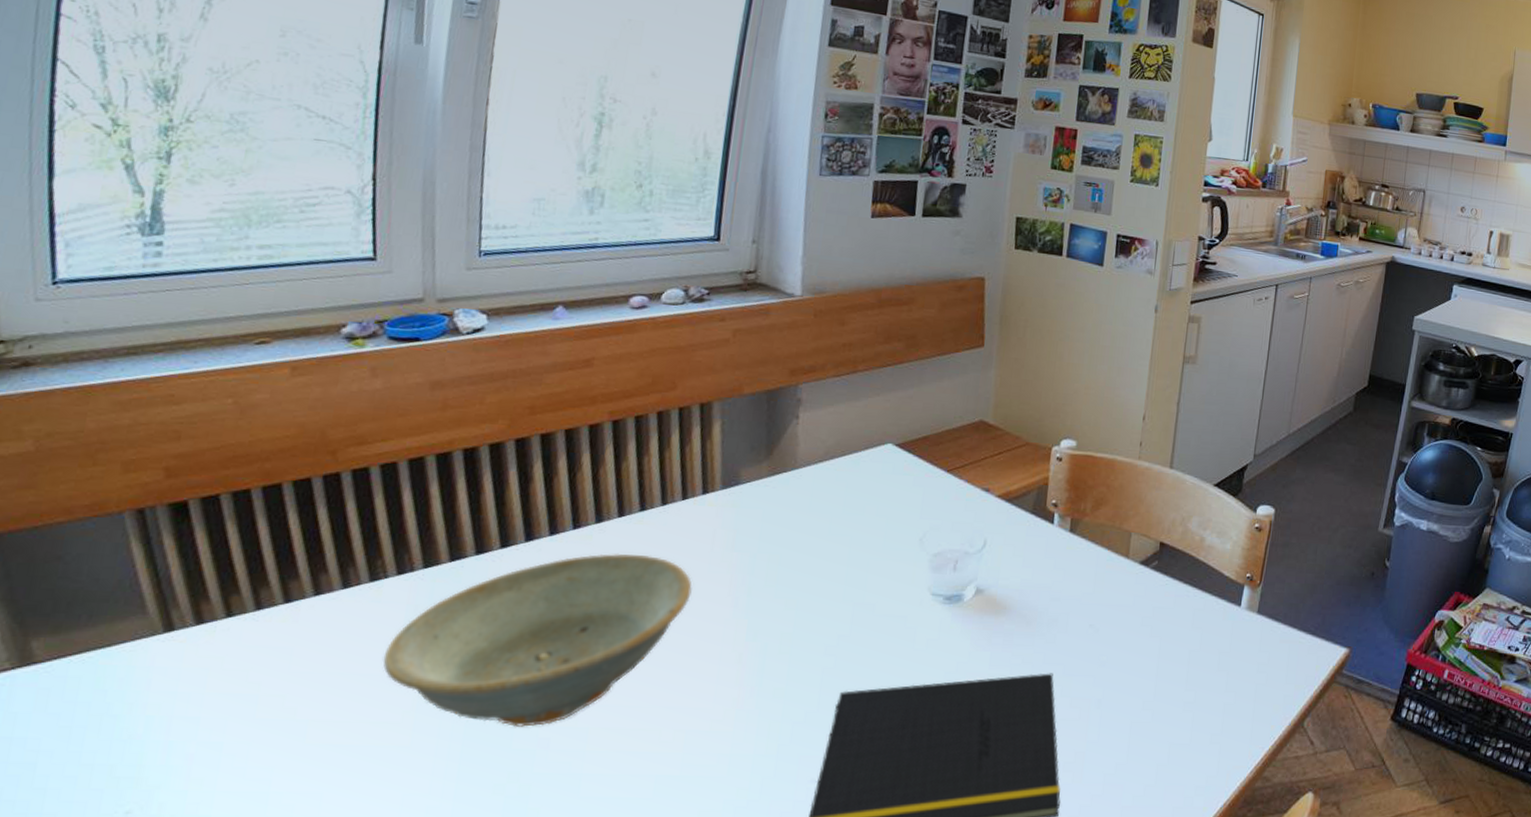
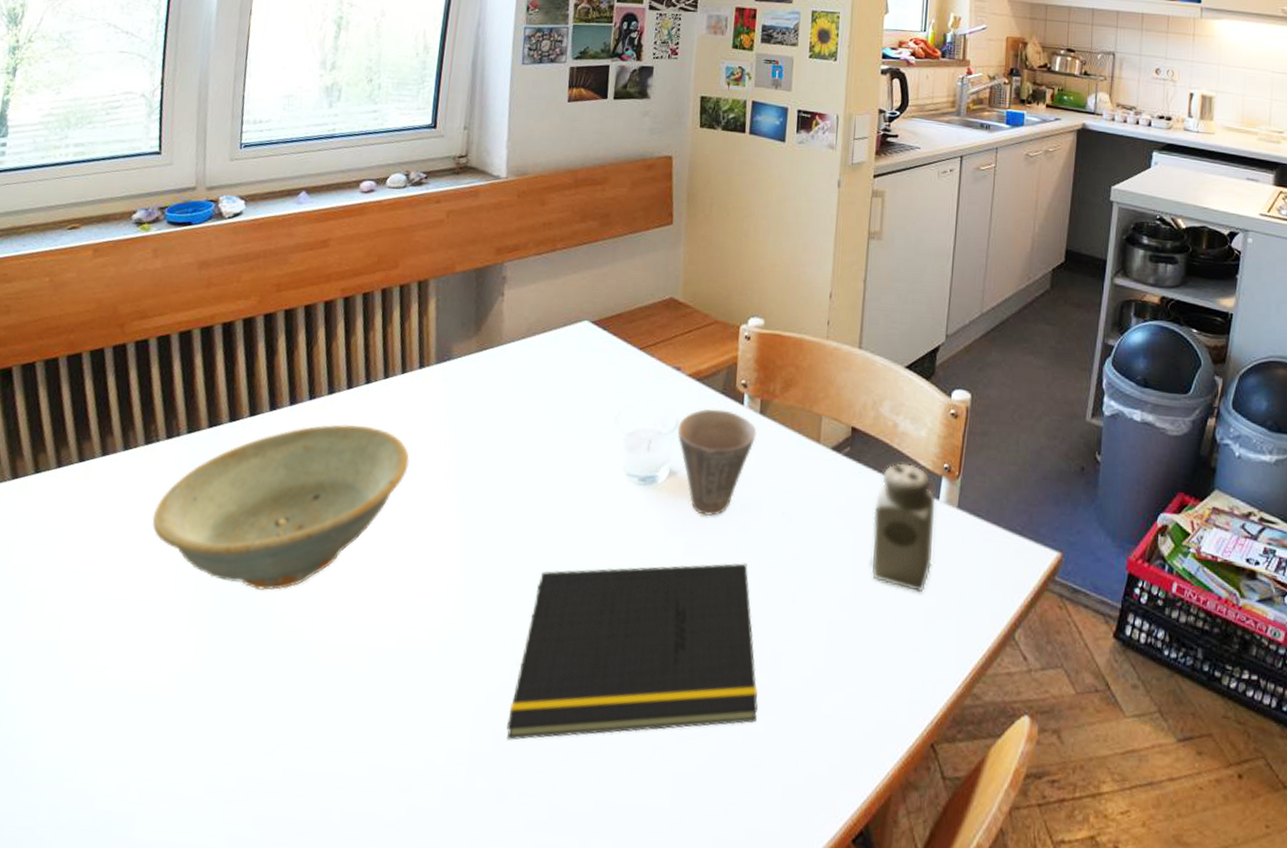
cup: none [985,528,1067,631] -> present [677,409,757,517]
salt shaker: none [1174,573,1239,691] -> present [871,462,937,593]

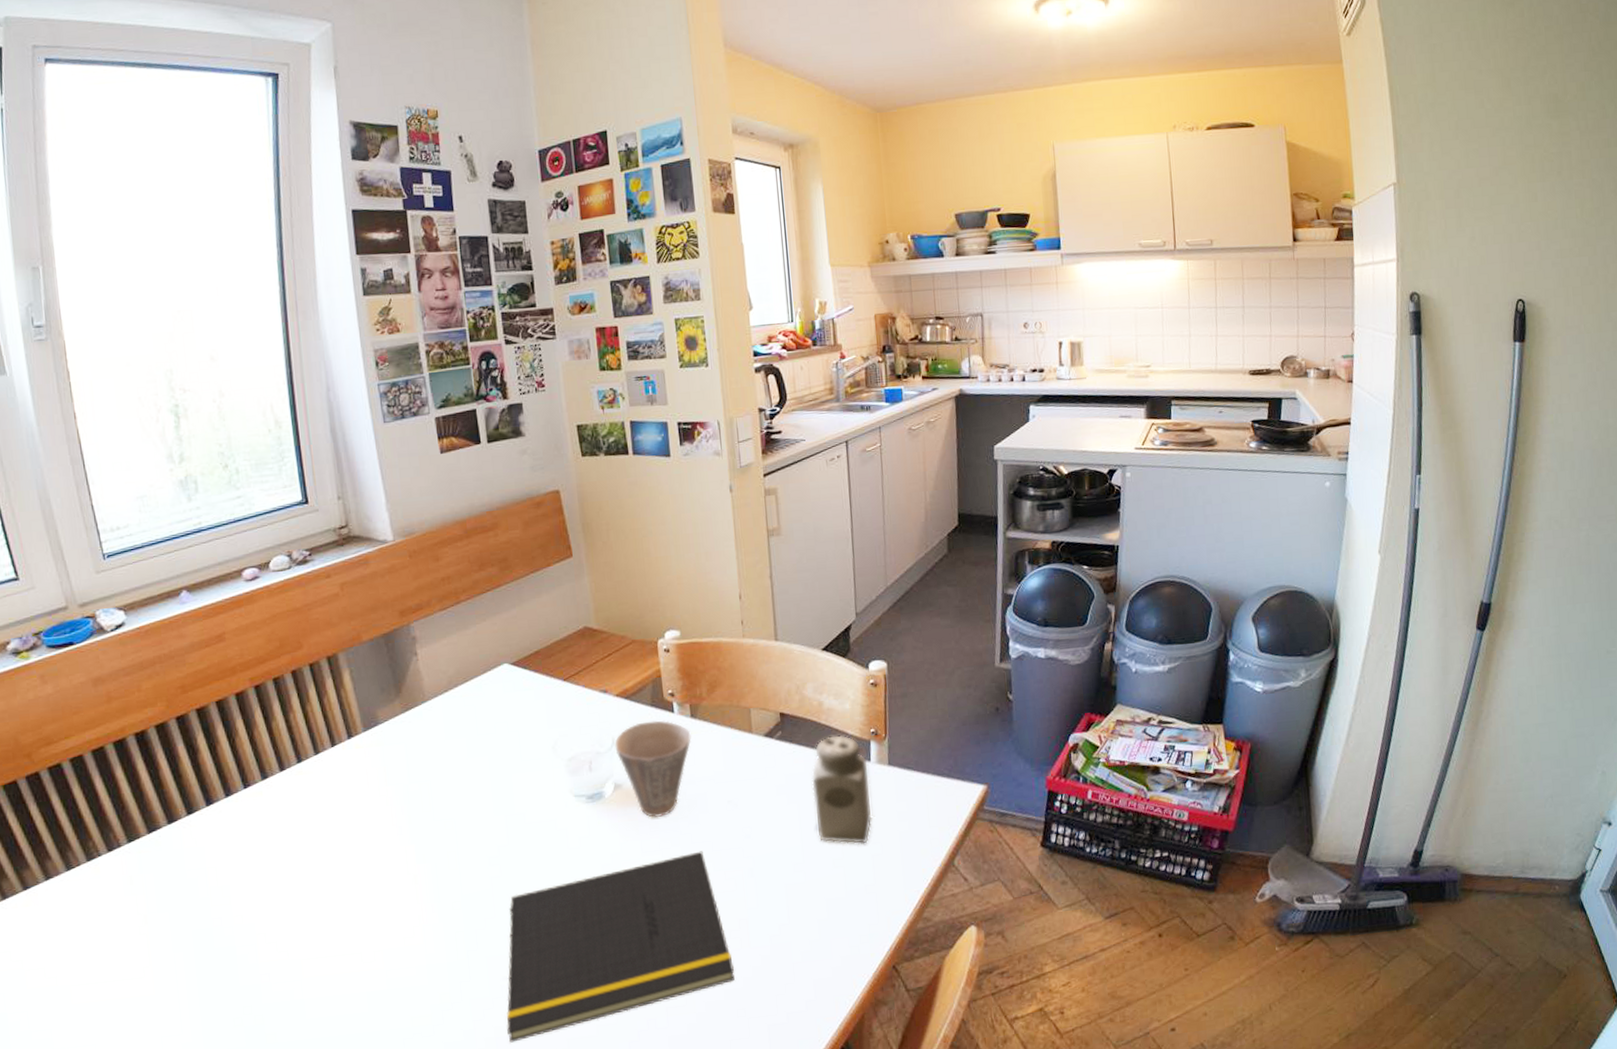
dish: present [152,424,410,590] -> none [115,801,360,967]

